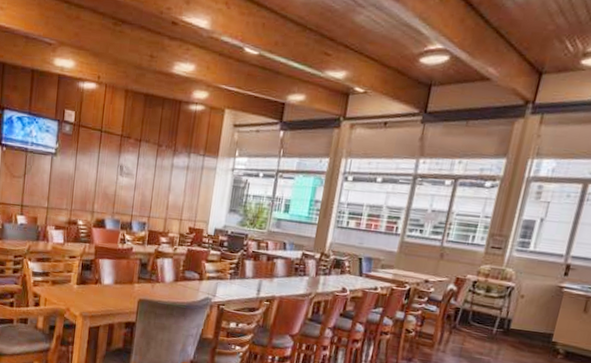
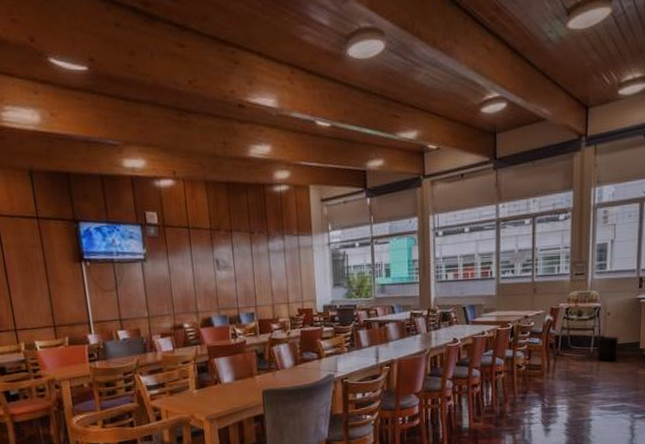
waste bin: none [498,319,530,349] -> present [596,336,619,363]

